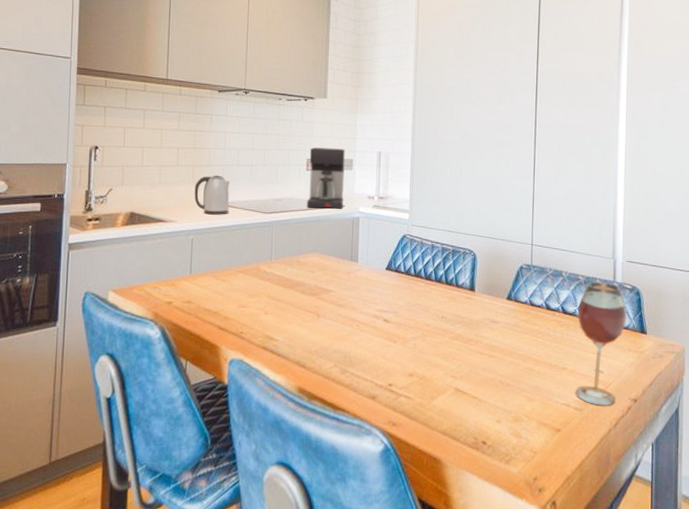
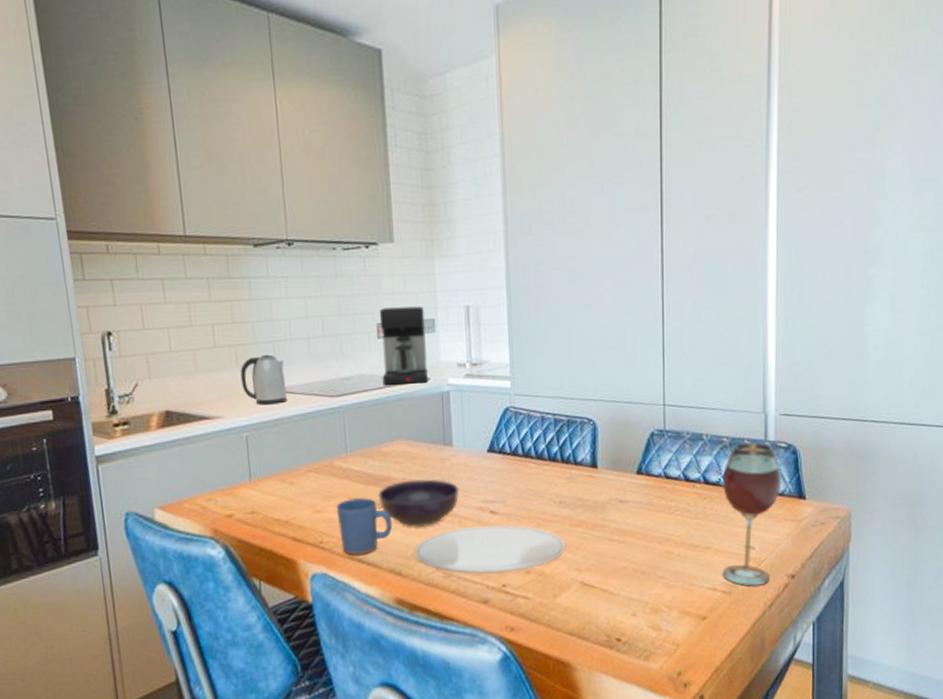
mug: none [257,298,302,346] -> present [336,498,393,555]
bowl: none [293,287,360,328] -> present [378,479,460,528]
plate: none [318,331,445,374] -> present [415,525,566,574]

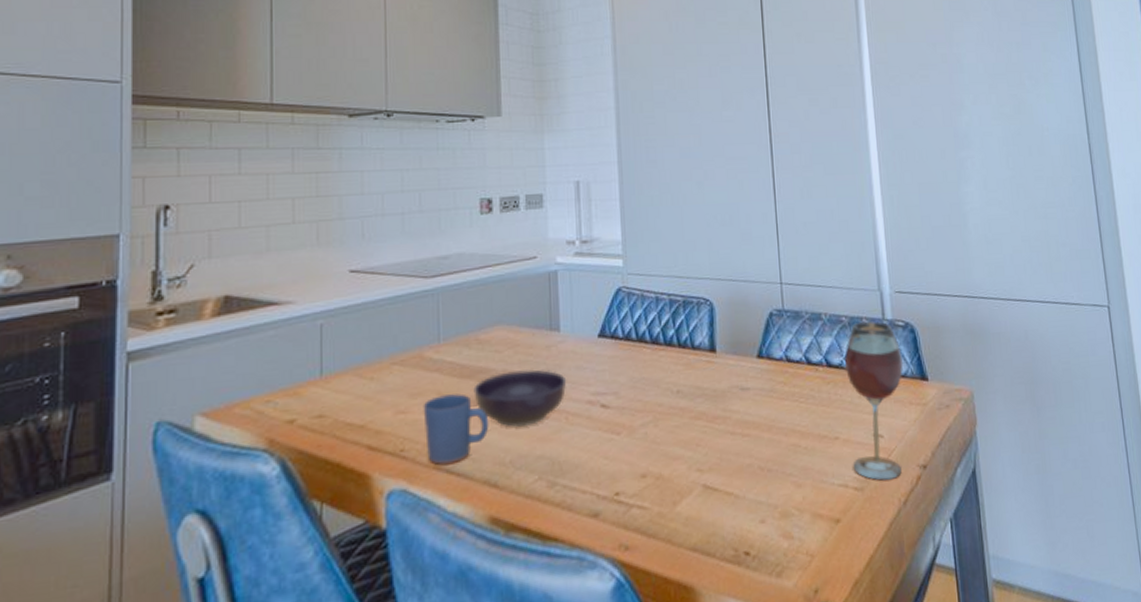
kettle: present [240,354,288,405] -> none [321,231,374,288]
coffee maker: present [379,306,428,385] -> none [483,181,534,265]
plate: present [415,525,566,574] -> none [514,420,685,482]

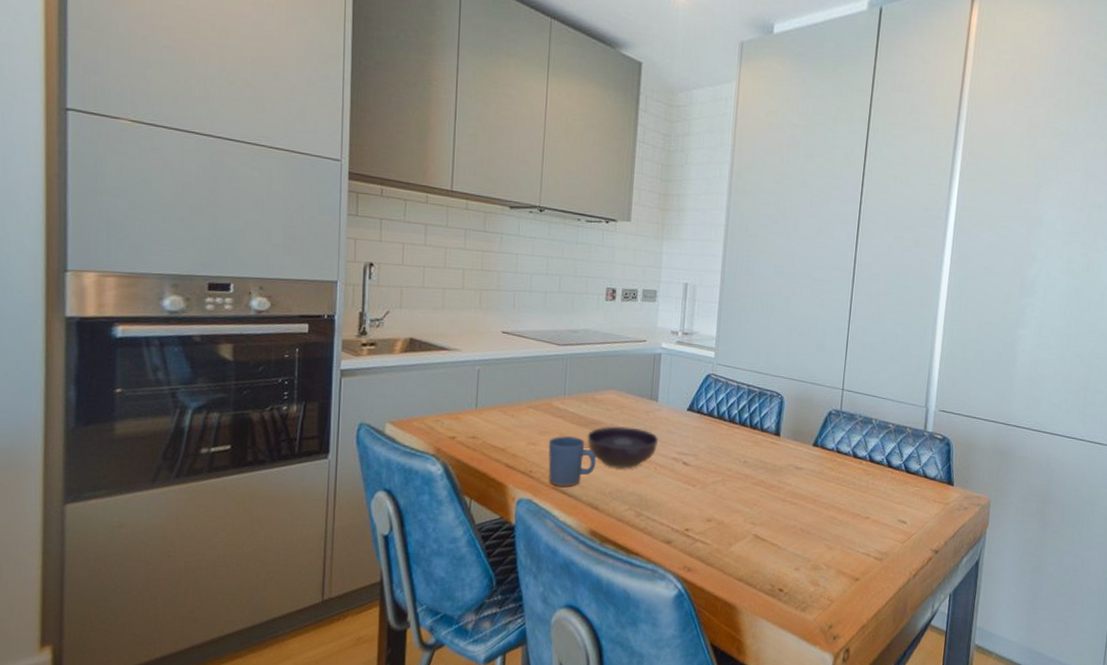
wineglass: present [844,321,904,481] -> none [877,431,935,556]

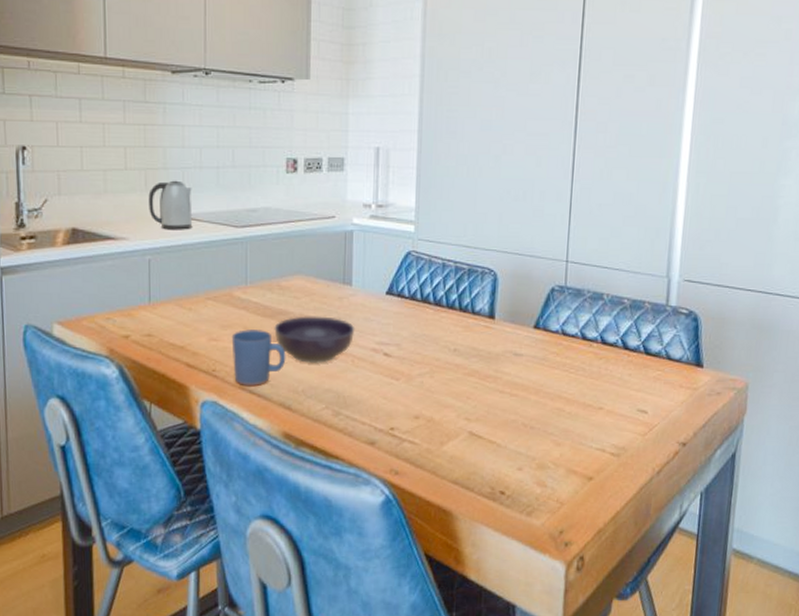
kettle: none [481,301,522,345] -> present [148,180,193,230]

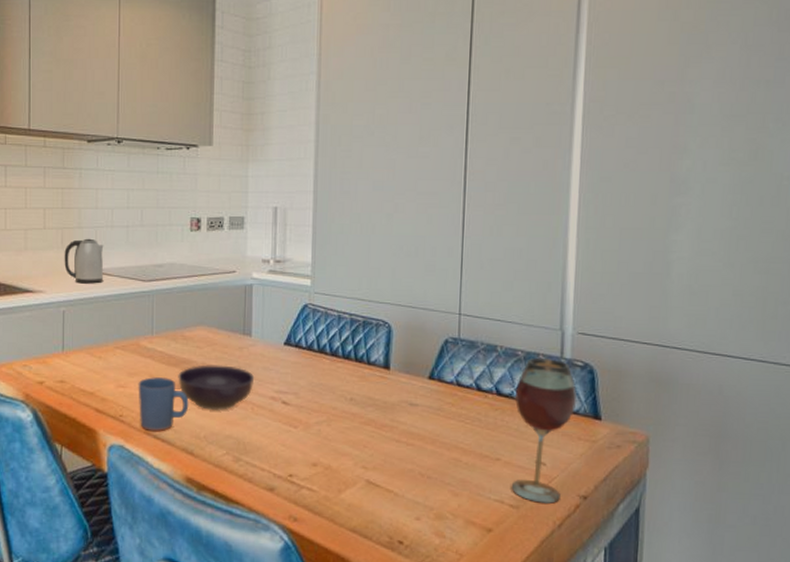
wineglass: none [612,306,681,451] -> present [511,358,577,503]

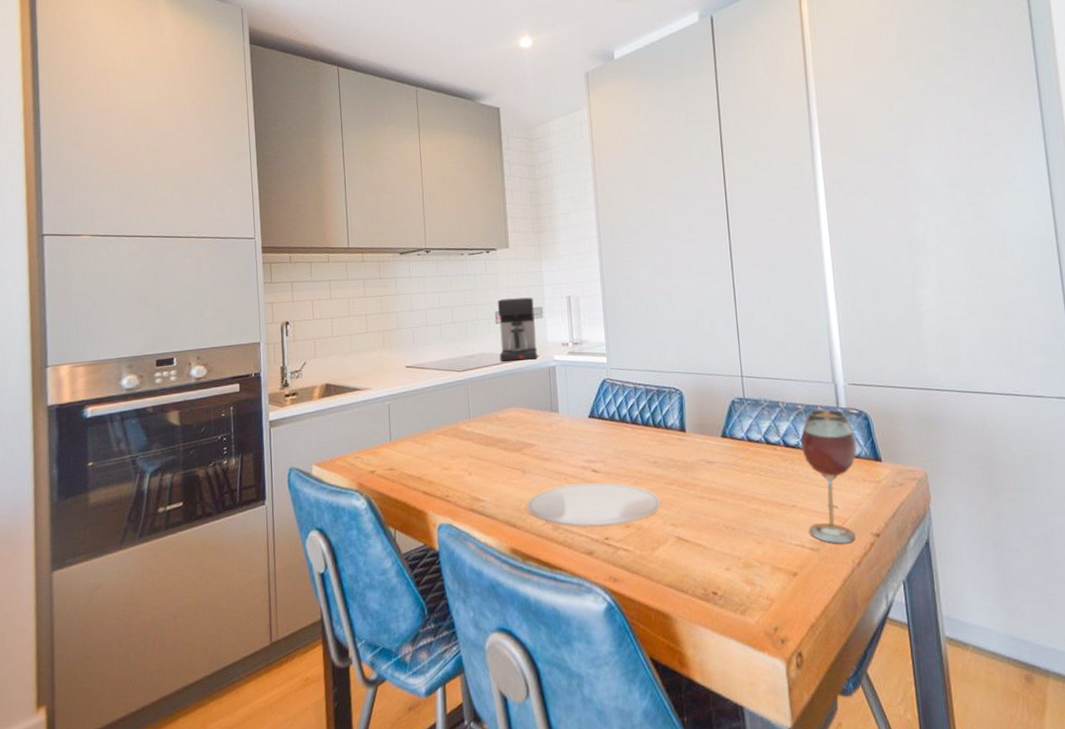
kettle: present [64,238,104,284] -> none [386,337,423,379]
mug: present [138,377,189,431] -> none [460,457,508,508]
bowl: present [178,365,255,411] -> none [496,441,565,484]
coffee maker: none [191,204,235,276] -> present [497,297,537,362]
plate: none [208,414,354,463] -> present [527,482,661,527]

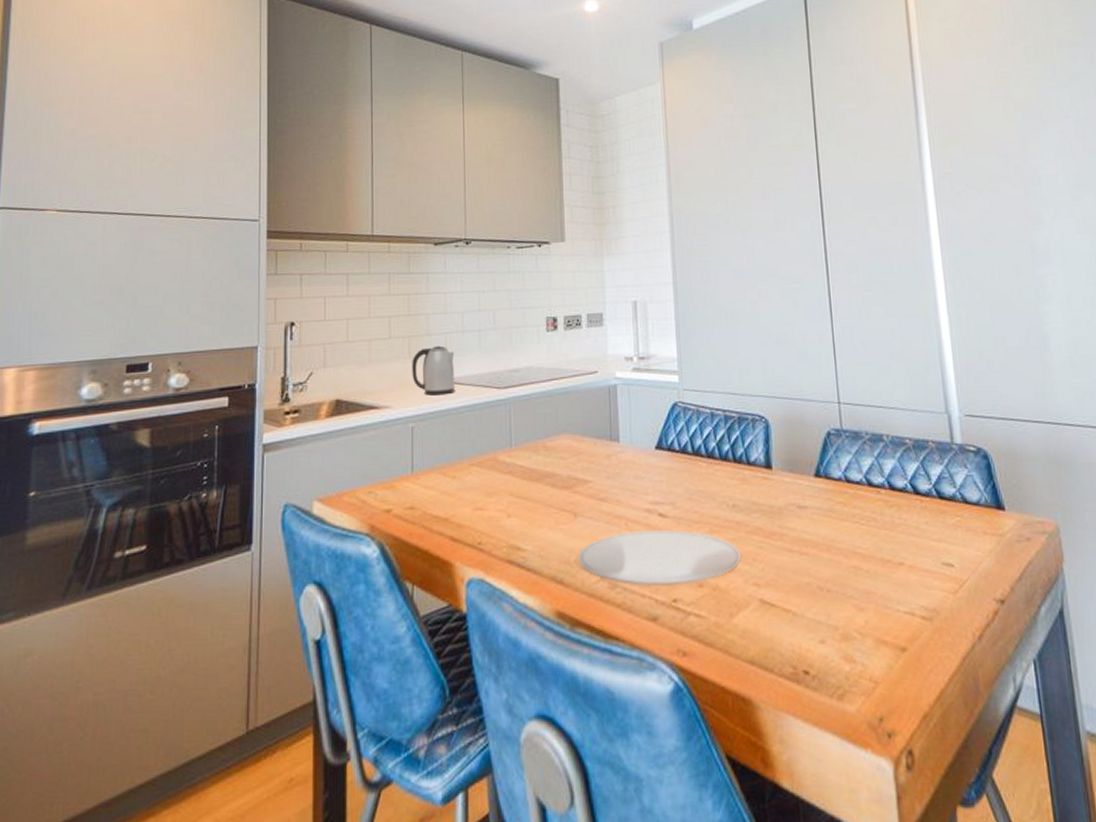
kettle: none [386,337,423,379] -> present [412,345,456,396]
coffee maker: present [497,297,537,362] -> none [549,301,595,378]
wineglass: present [801,409,858,544] -> none [909,445,976,612]

